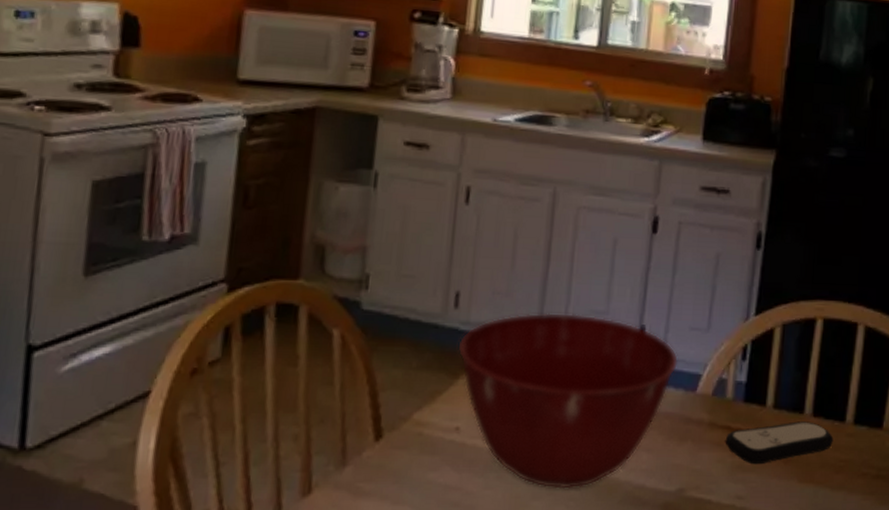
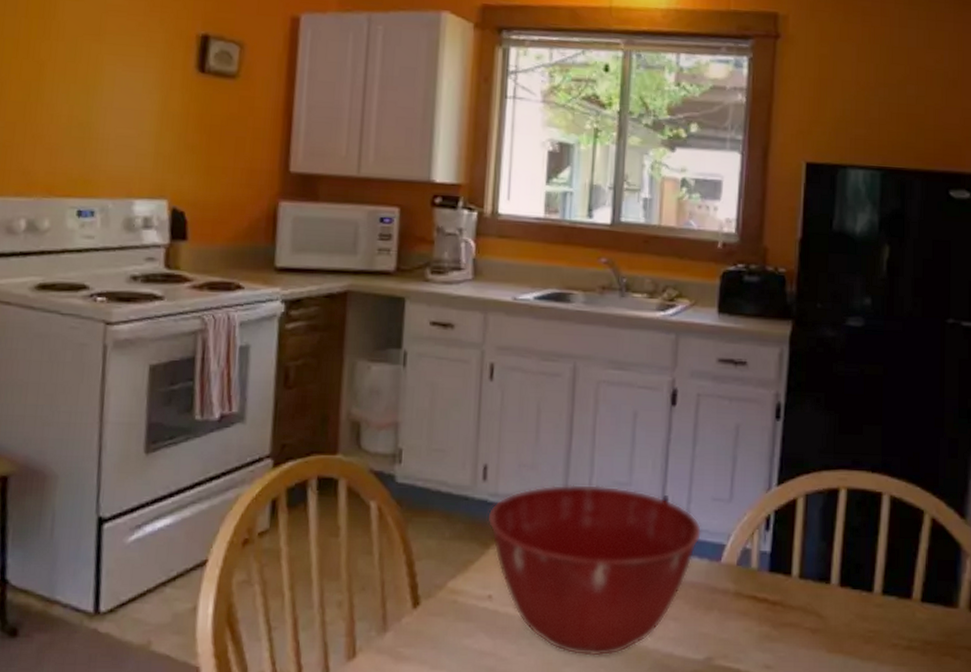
remote control: present [725,421,834,465] -> none [751,591,862,634]

